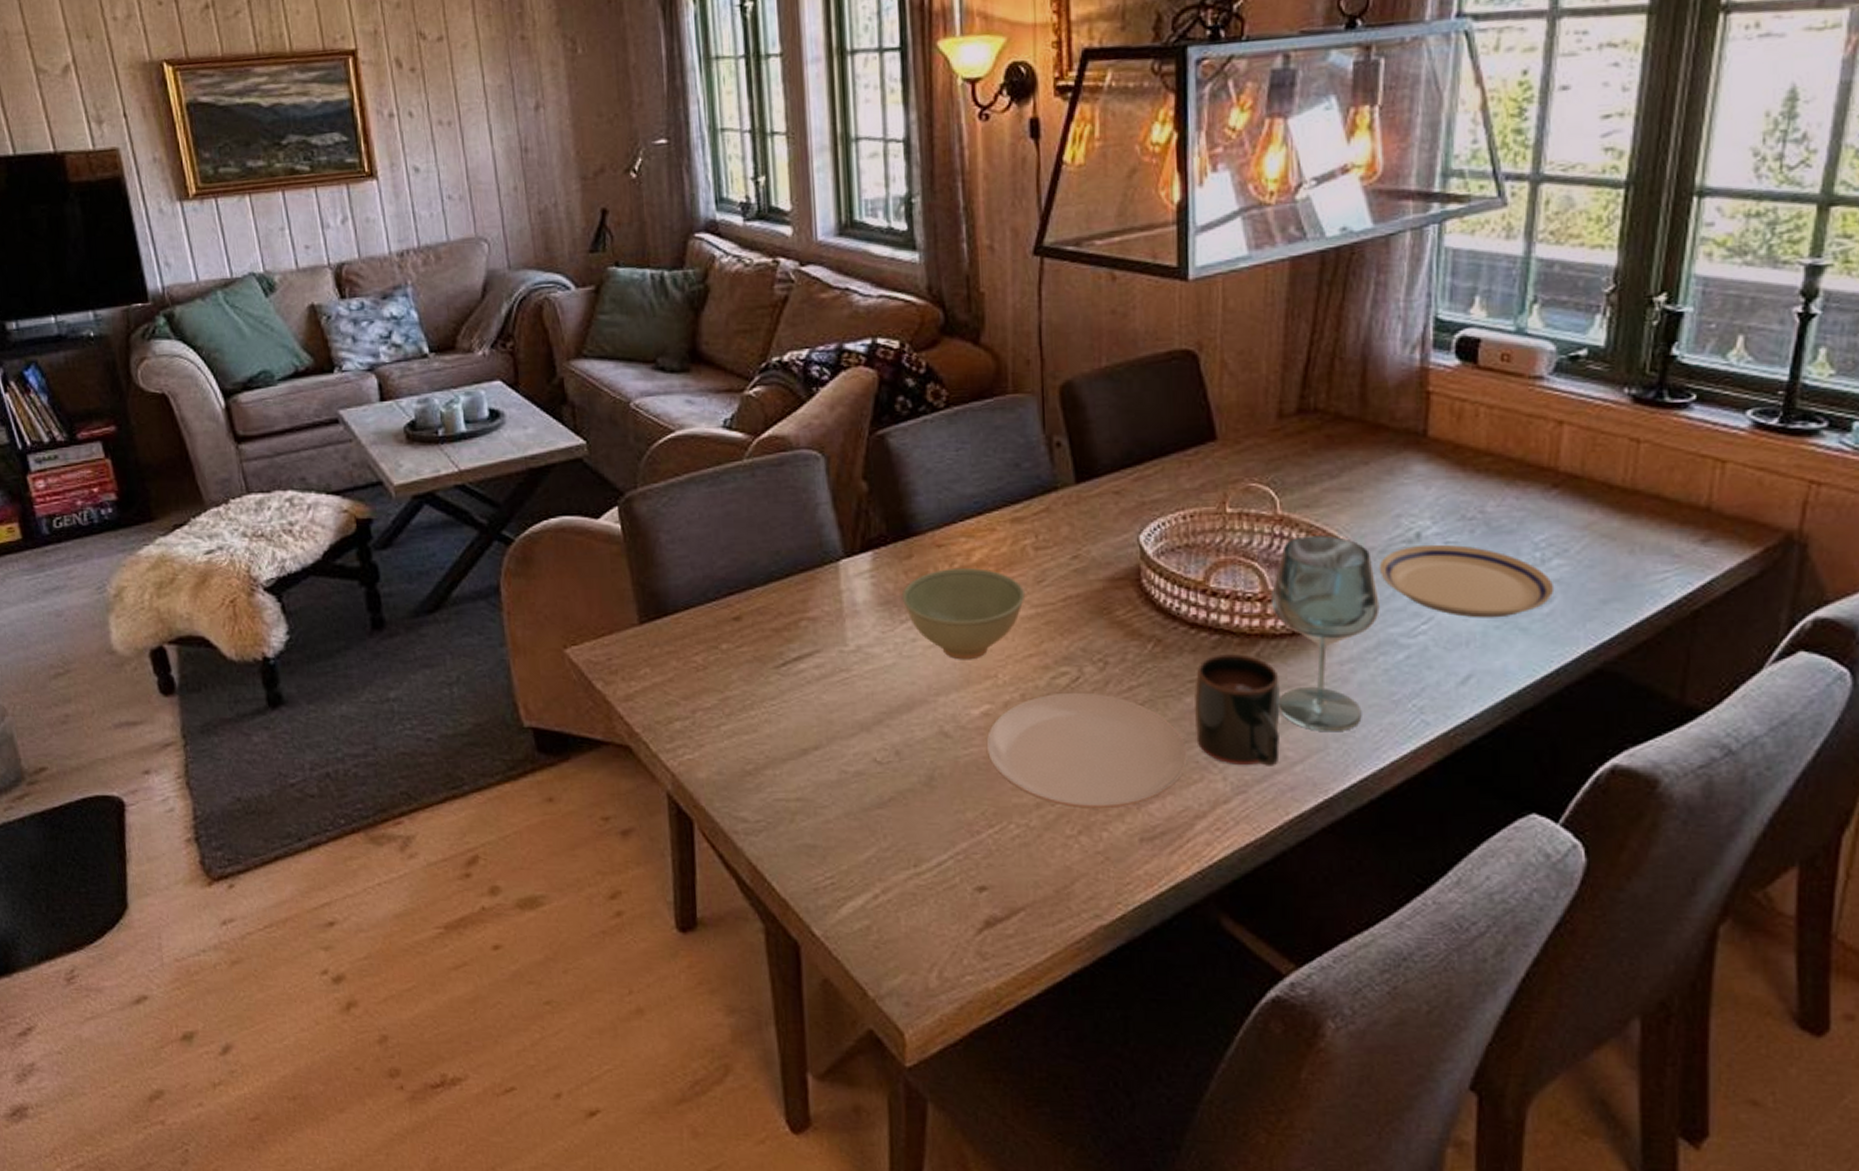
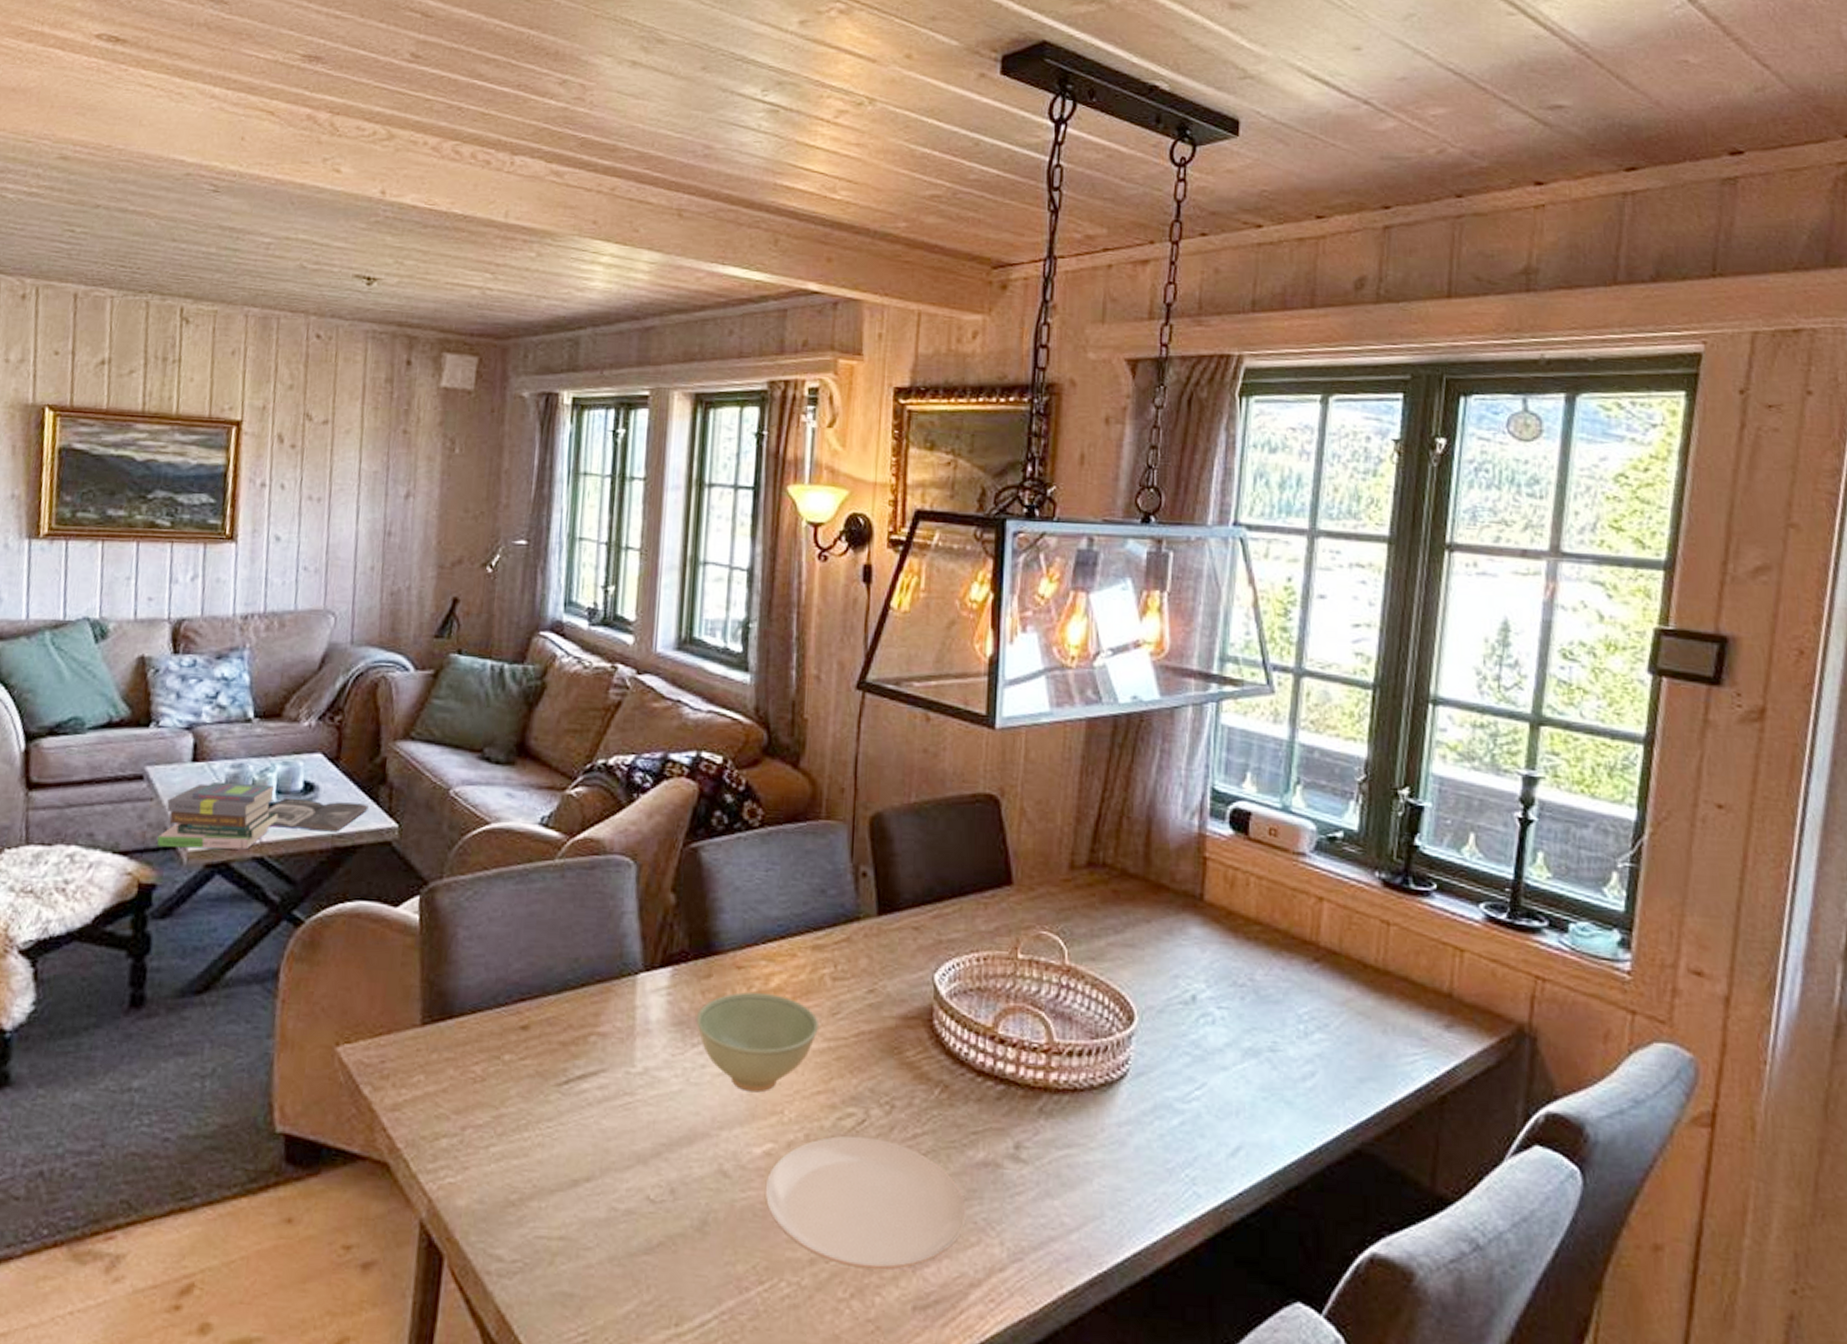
books: none [364,415,472,485] -> present [157,781,279,850]
magazine: none [459,424,555,455] -> present [266,799,369,831]
mug: present [1194,654,1280,766] -> none [975,1106,1060,1233]
wine glass: present [1270,535,1380,732] -> none [1055,989,1157,1200]
plate: present [1379,544,1555,618] -> none [1157,1007,1317,1089]

